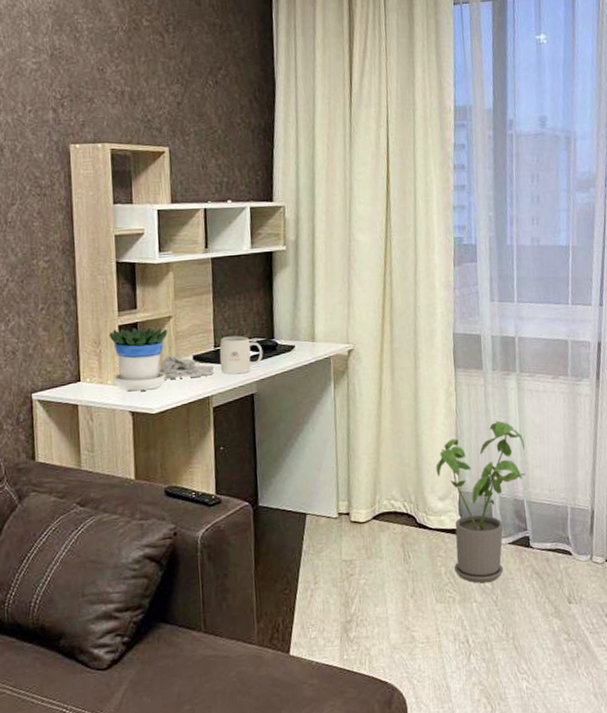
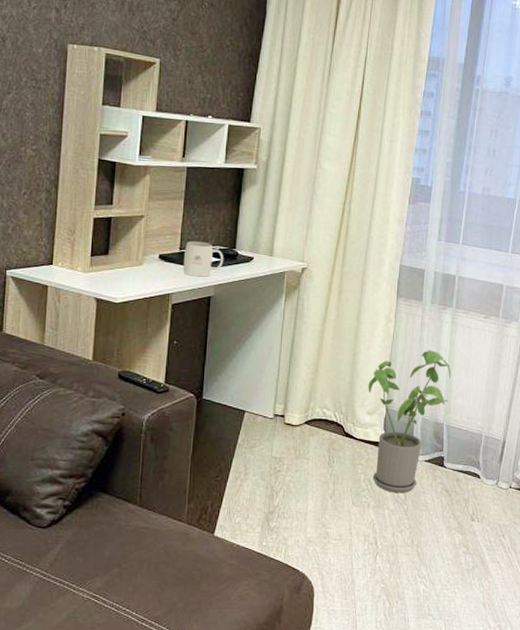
flowerpot: present [109,327,168,392] -> none [83,221,138,281]
tissue: present [158,354,214,379] -> none [125,250,177,275]

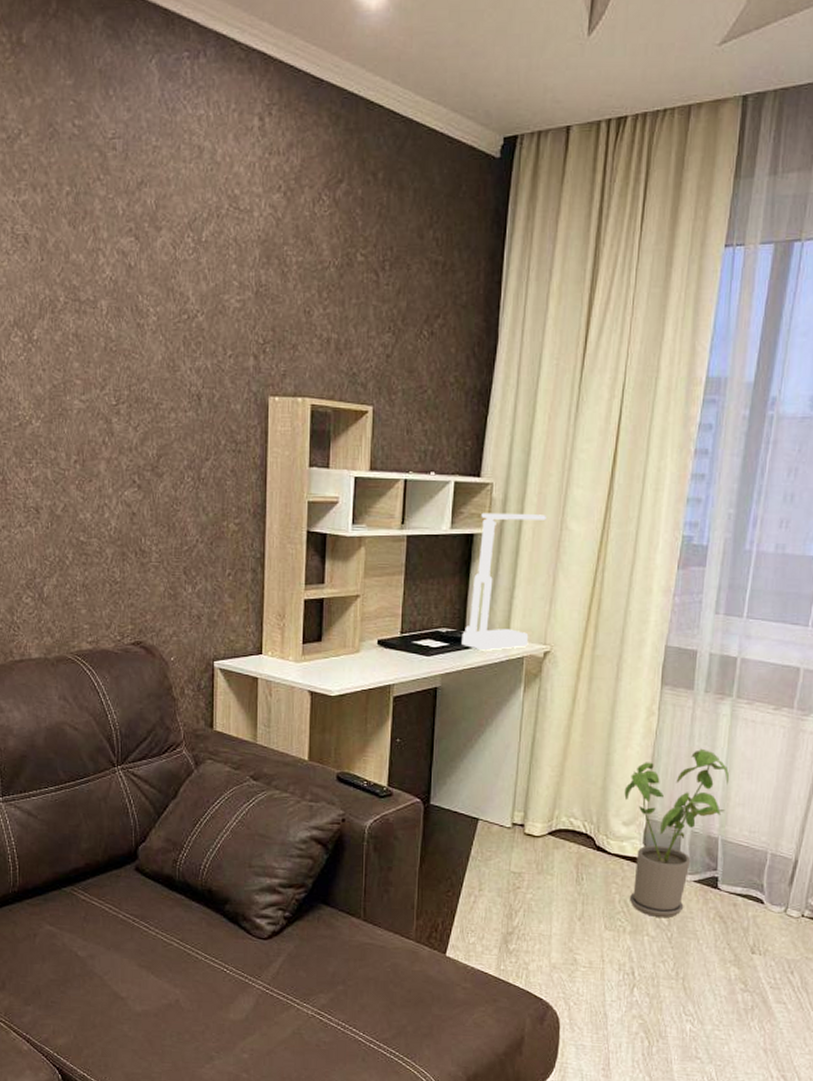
mug: present [183,241,224,277] -> none [405,623,452,665]
desk lamp: none [232,151,304,266] -> present [462,512,546,651]

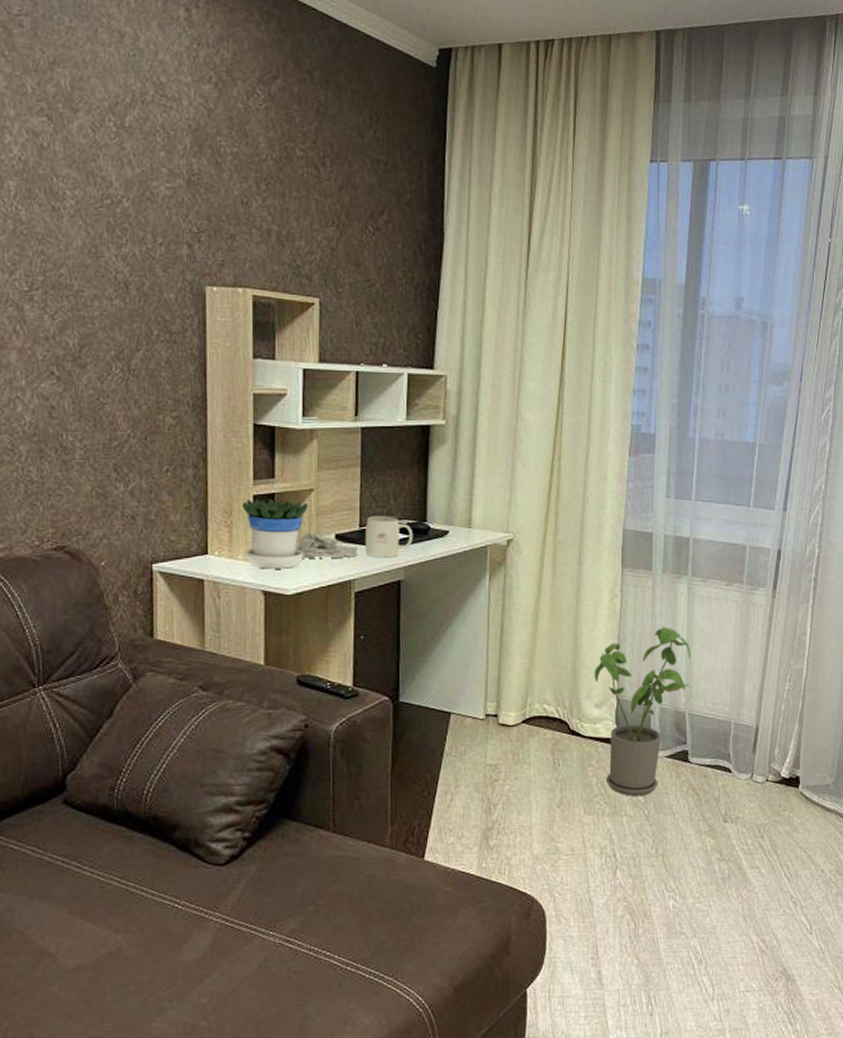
flowerpot: none [294,603,354,671] -> present [242,498,308,569]
tissue: none [341,636,398,663] -> present [295,531,358,558]
mug: none [405,623,452,665] -> present [364,516,414,558]
desk lamp: present [462,512,546,651] -> none [423,404,501,541]

